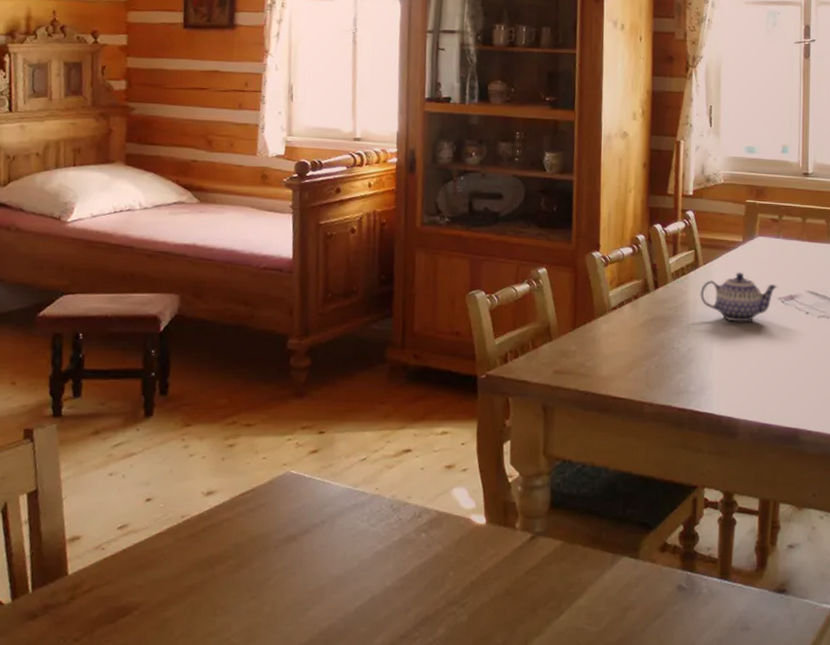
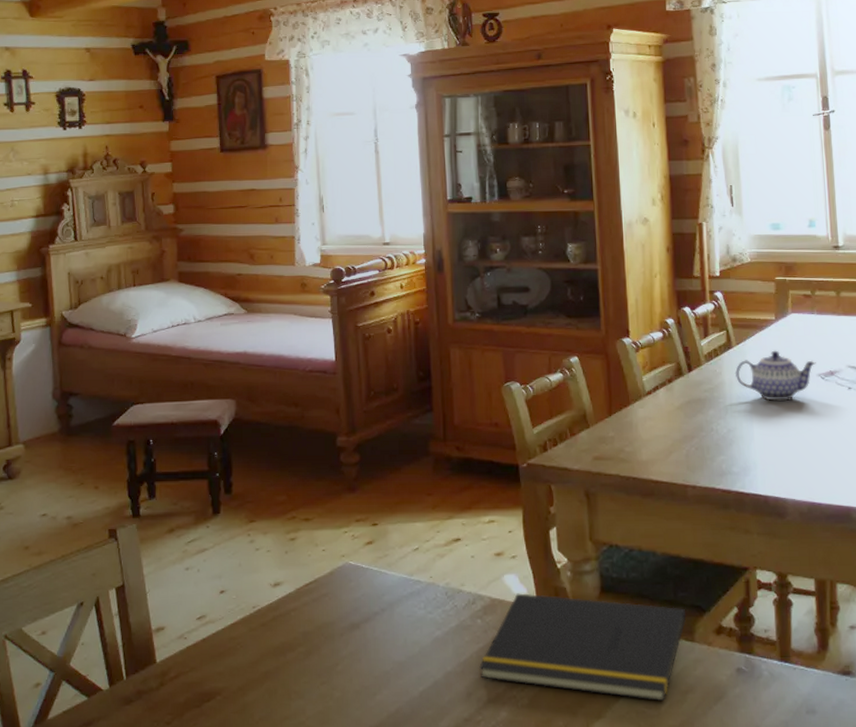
notepad: none [420,507,633,617] -> present [479,593,687,701]

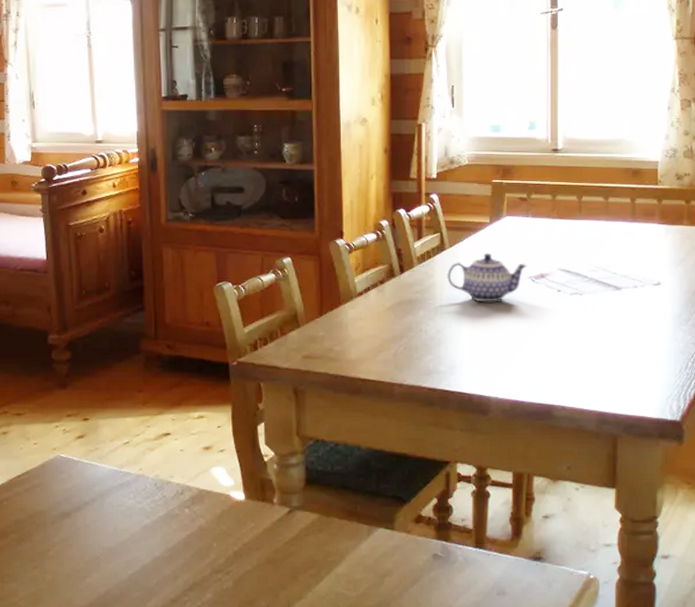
notepad: present [479,593,687,701] -> none [186,485,388,583]

